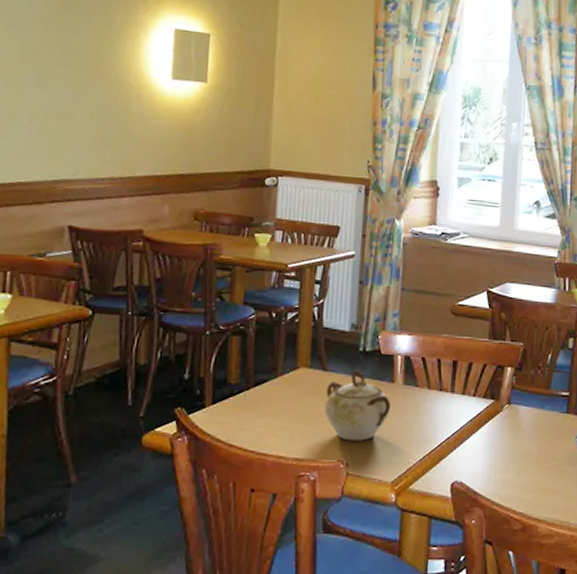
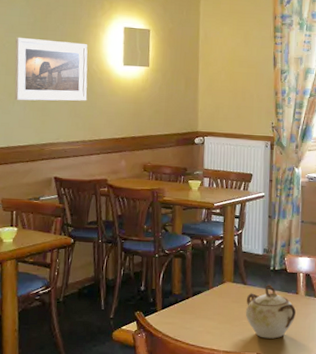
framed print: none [15,34,124,125] -> present [14,37,88,101]

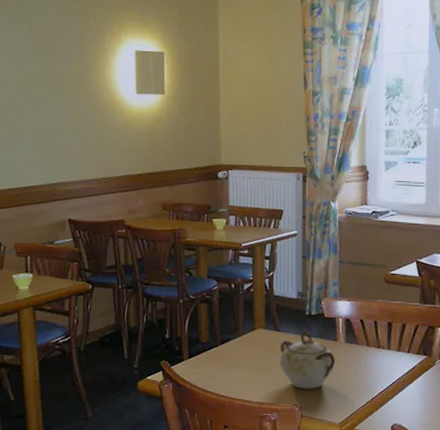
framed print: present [14,37,88,101] -> none [18,67,99,138]

